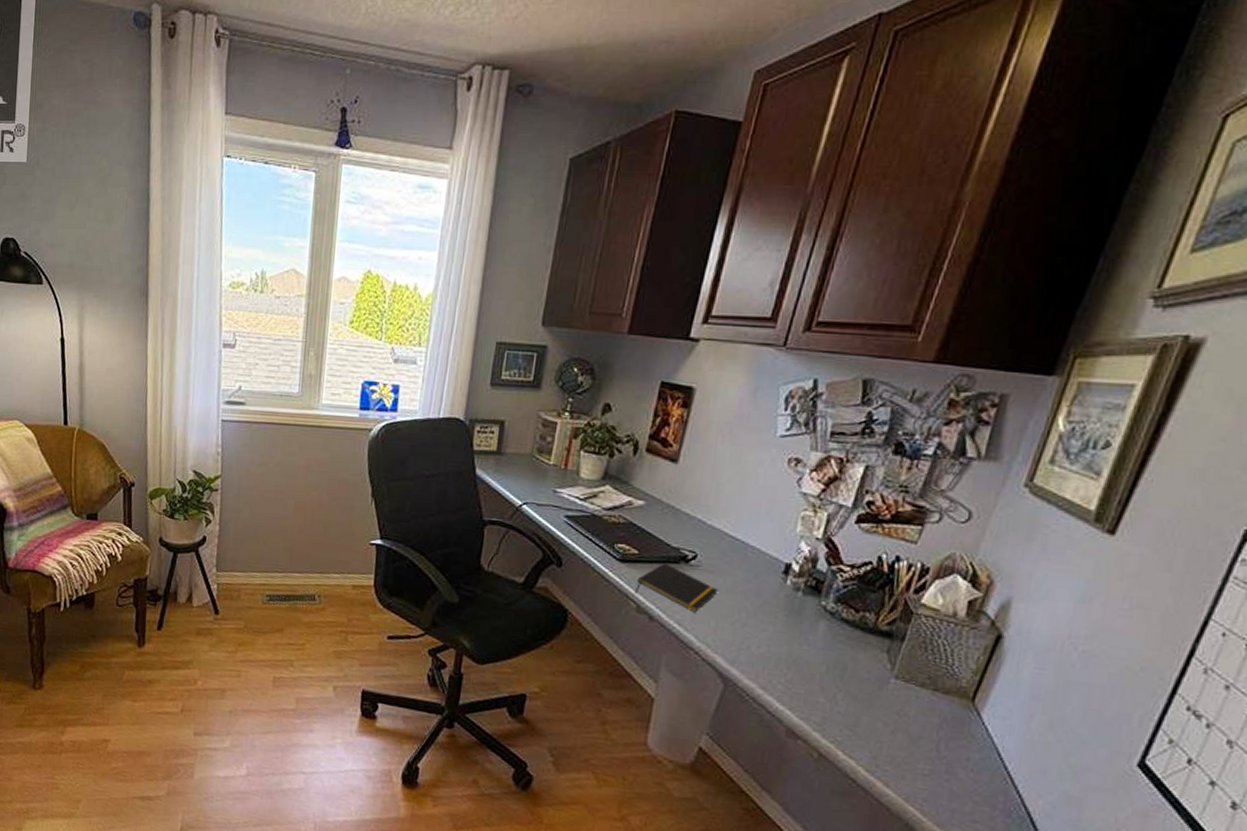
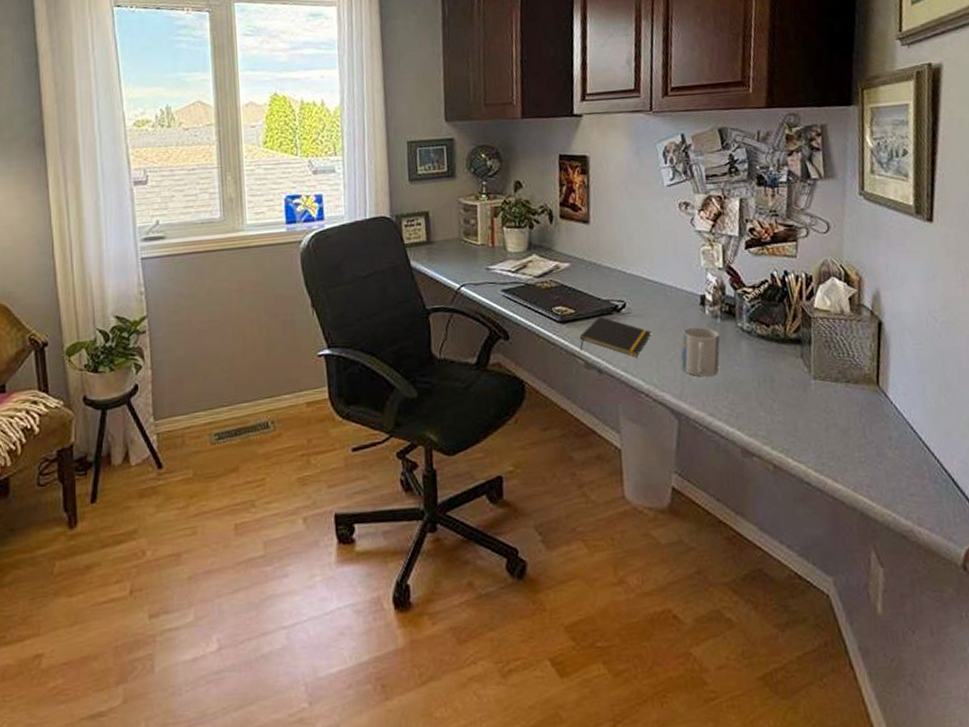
mug: none [742,593,797,650] -> present [681,326,720,377]

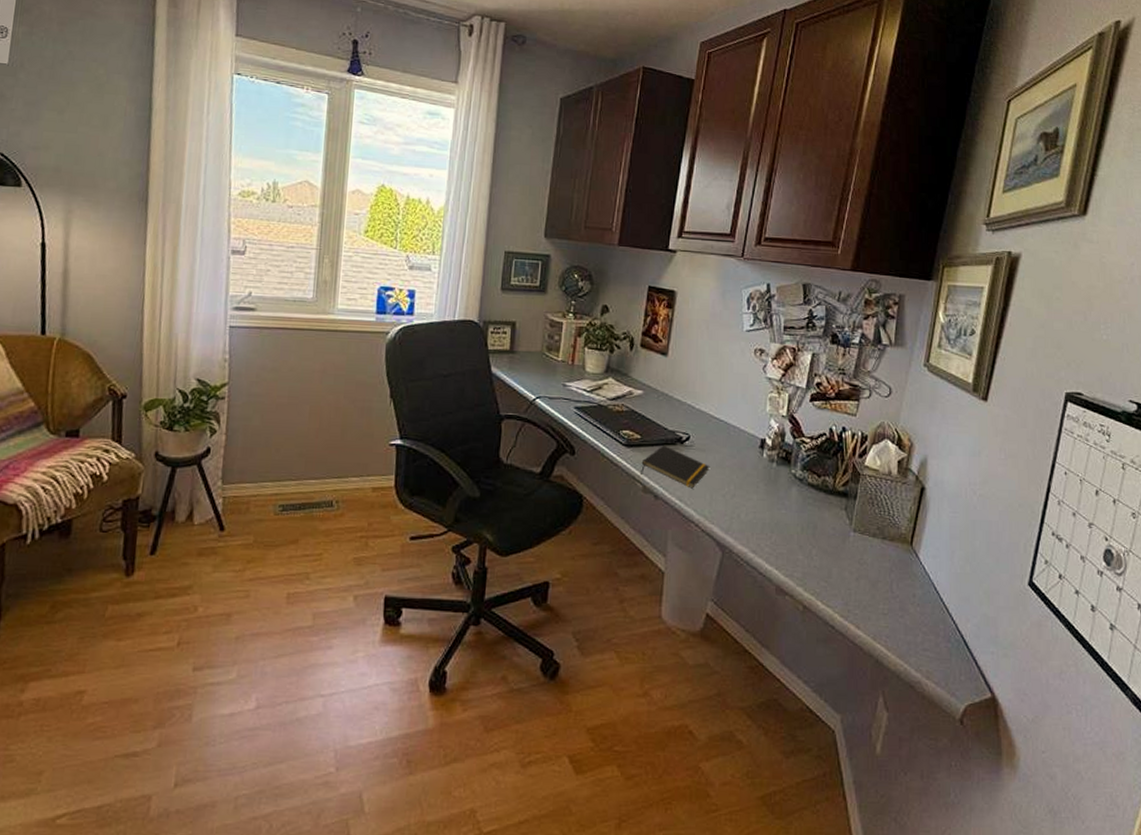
mug: present [681,326,720,377] -> none [733,467,774,516]

